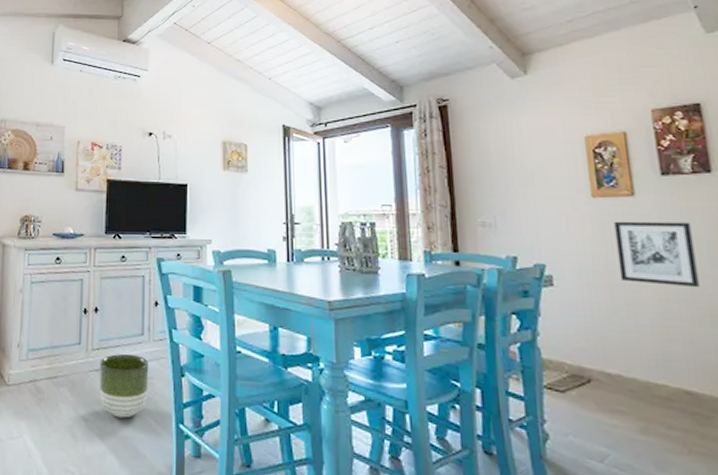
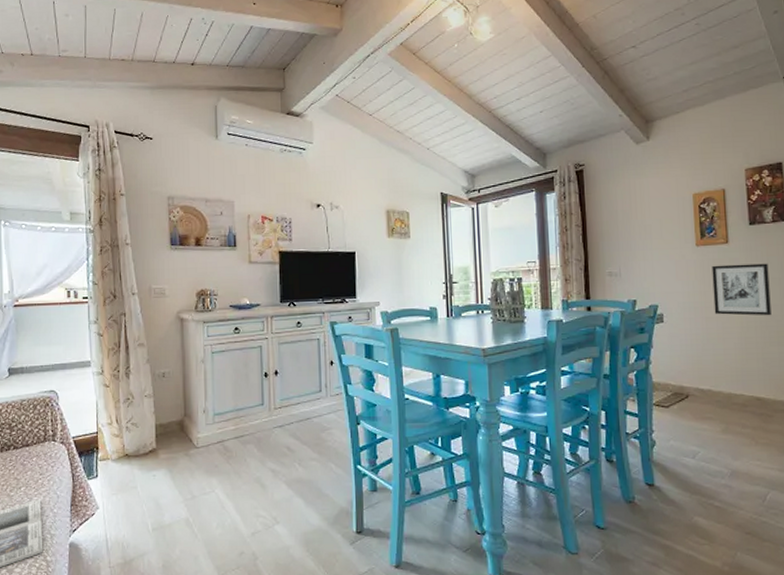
planter: present [99,353,149,418] -> none [283,409,329,465]

